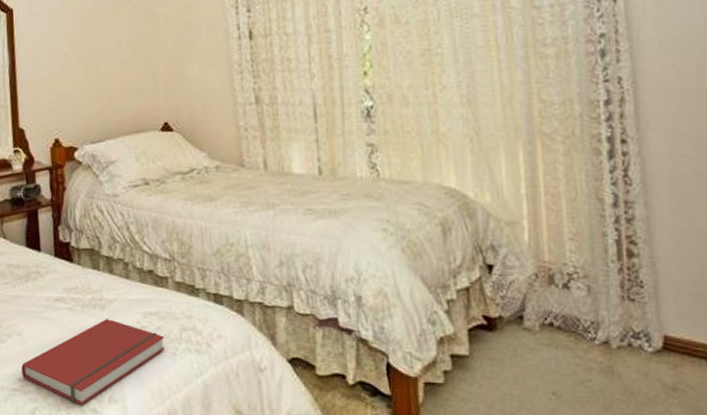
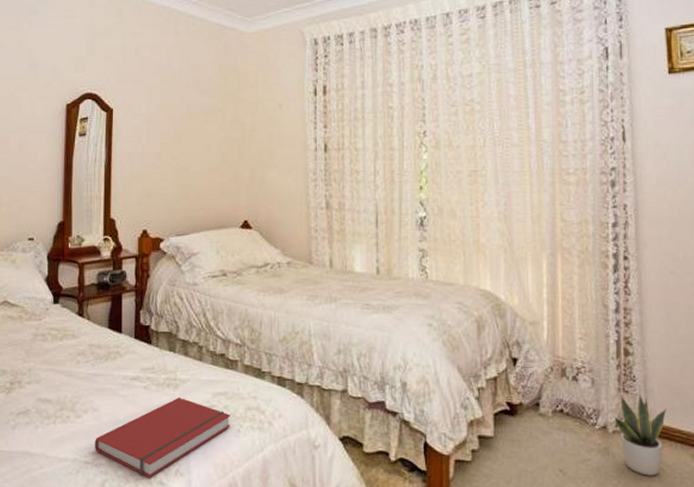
potted plant: none [619,301,686,399] -> present [615,393,667,476]

